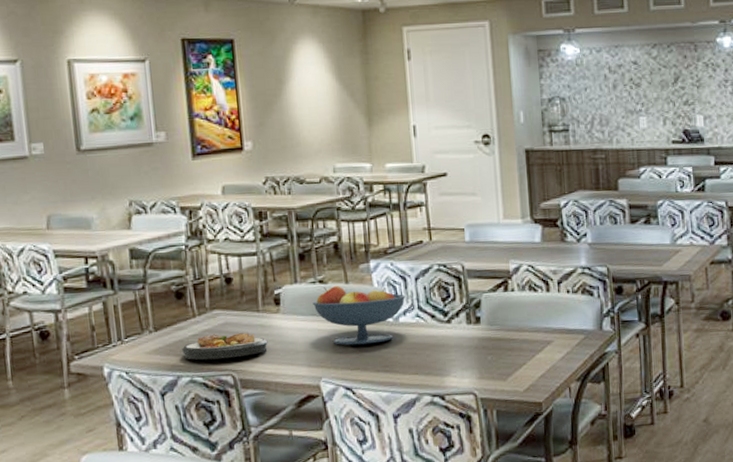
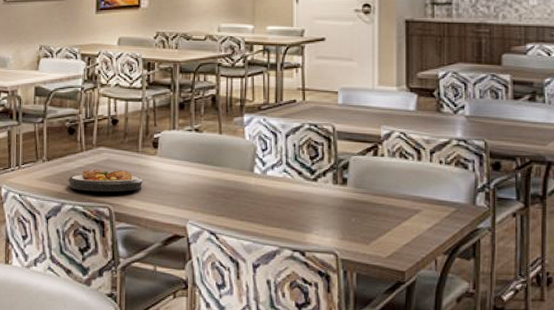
fruit bowl: present [313,286,406,346] -> none [187,135,275,193]

